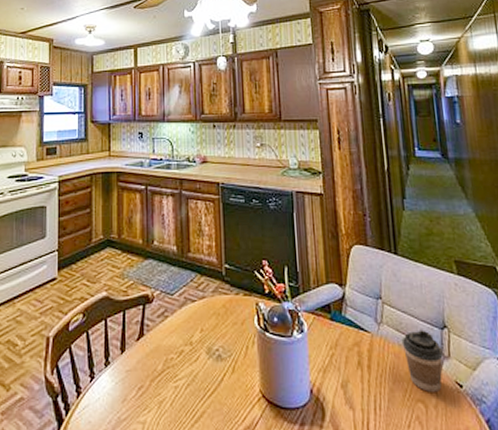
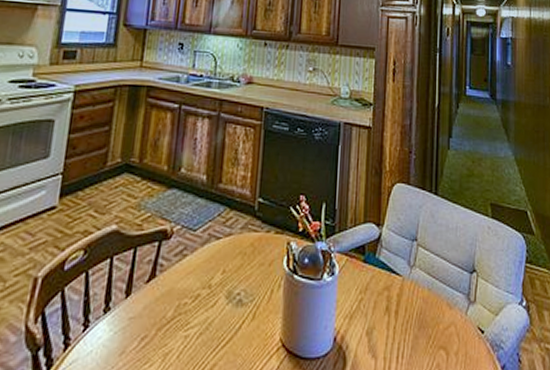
coffee cup: present [401,330,443,392] -> none [431,273,469,338]

